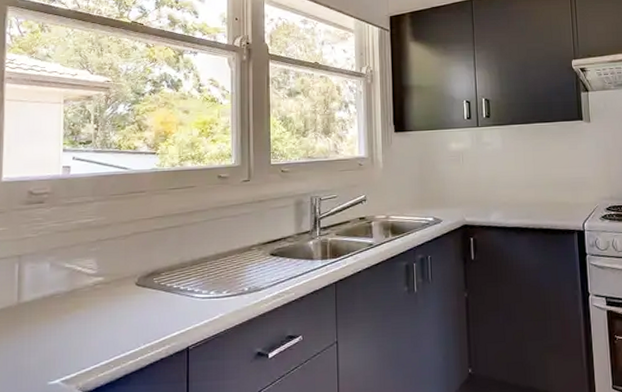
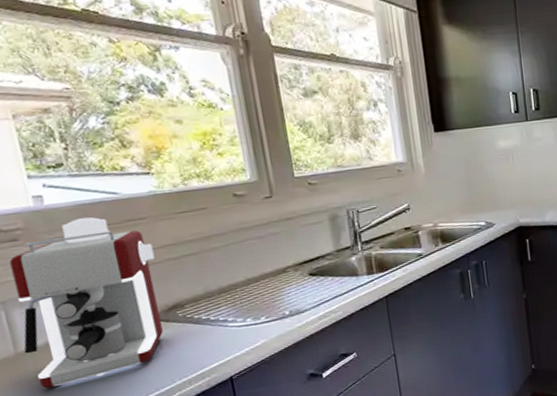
coffee maker: none [25,187,146,340] -> present [9,216,163,389]

